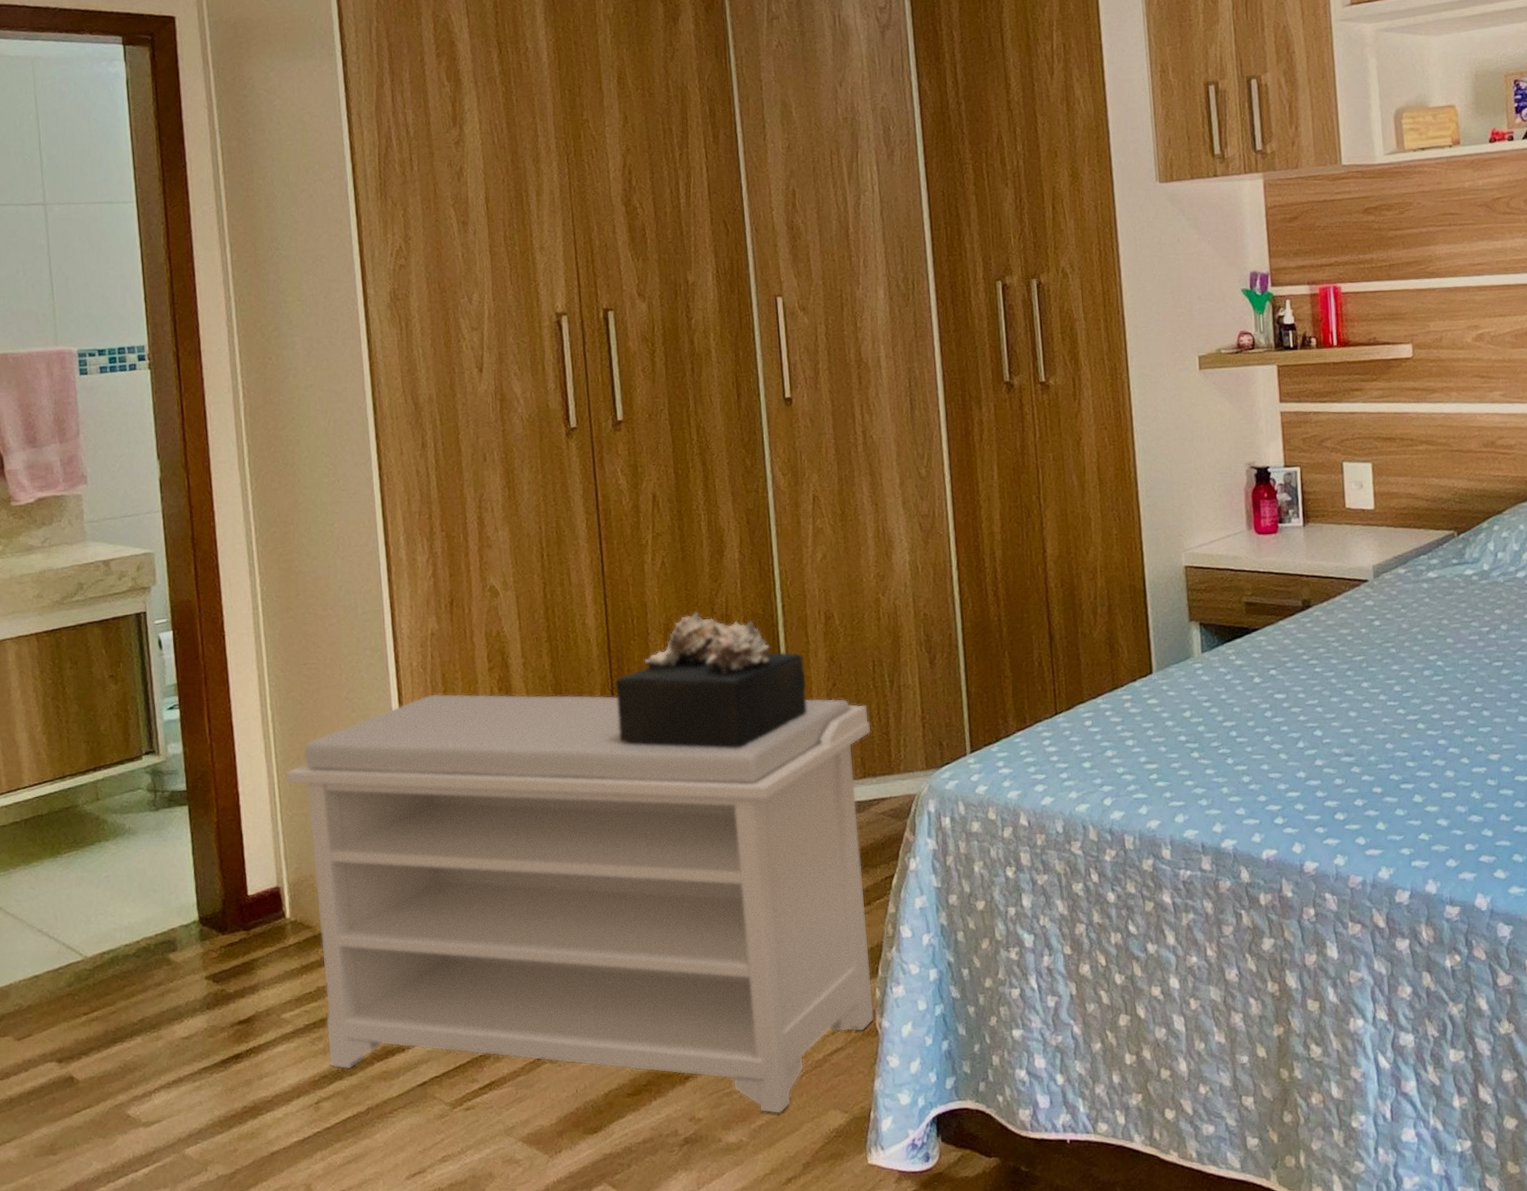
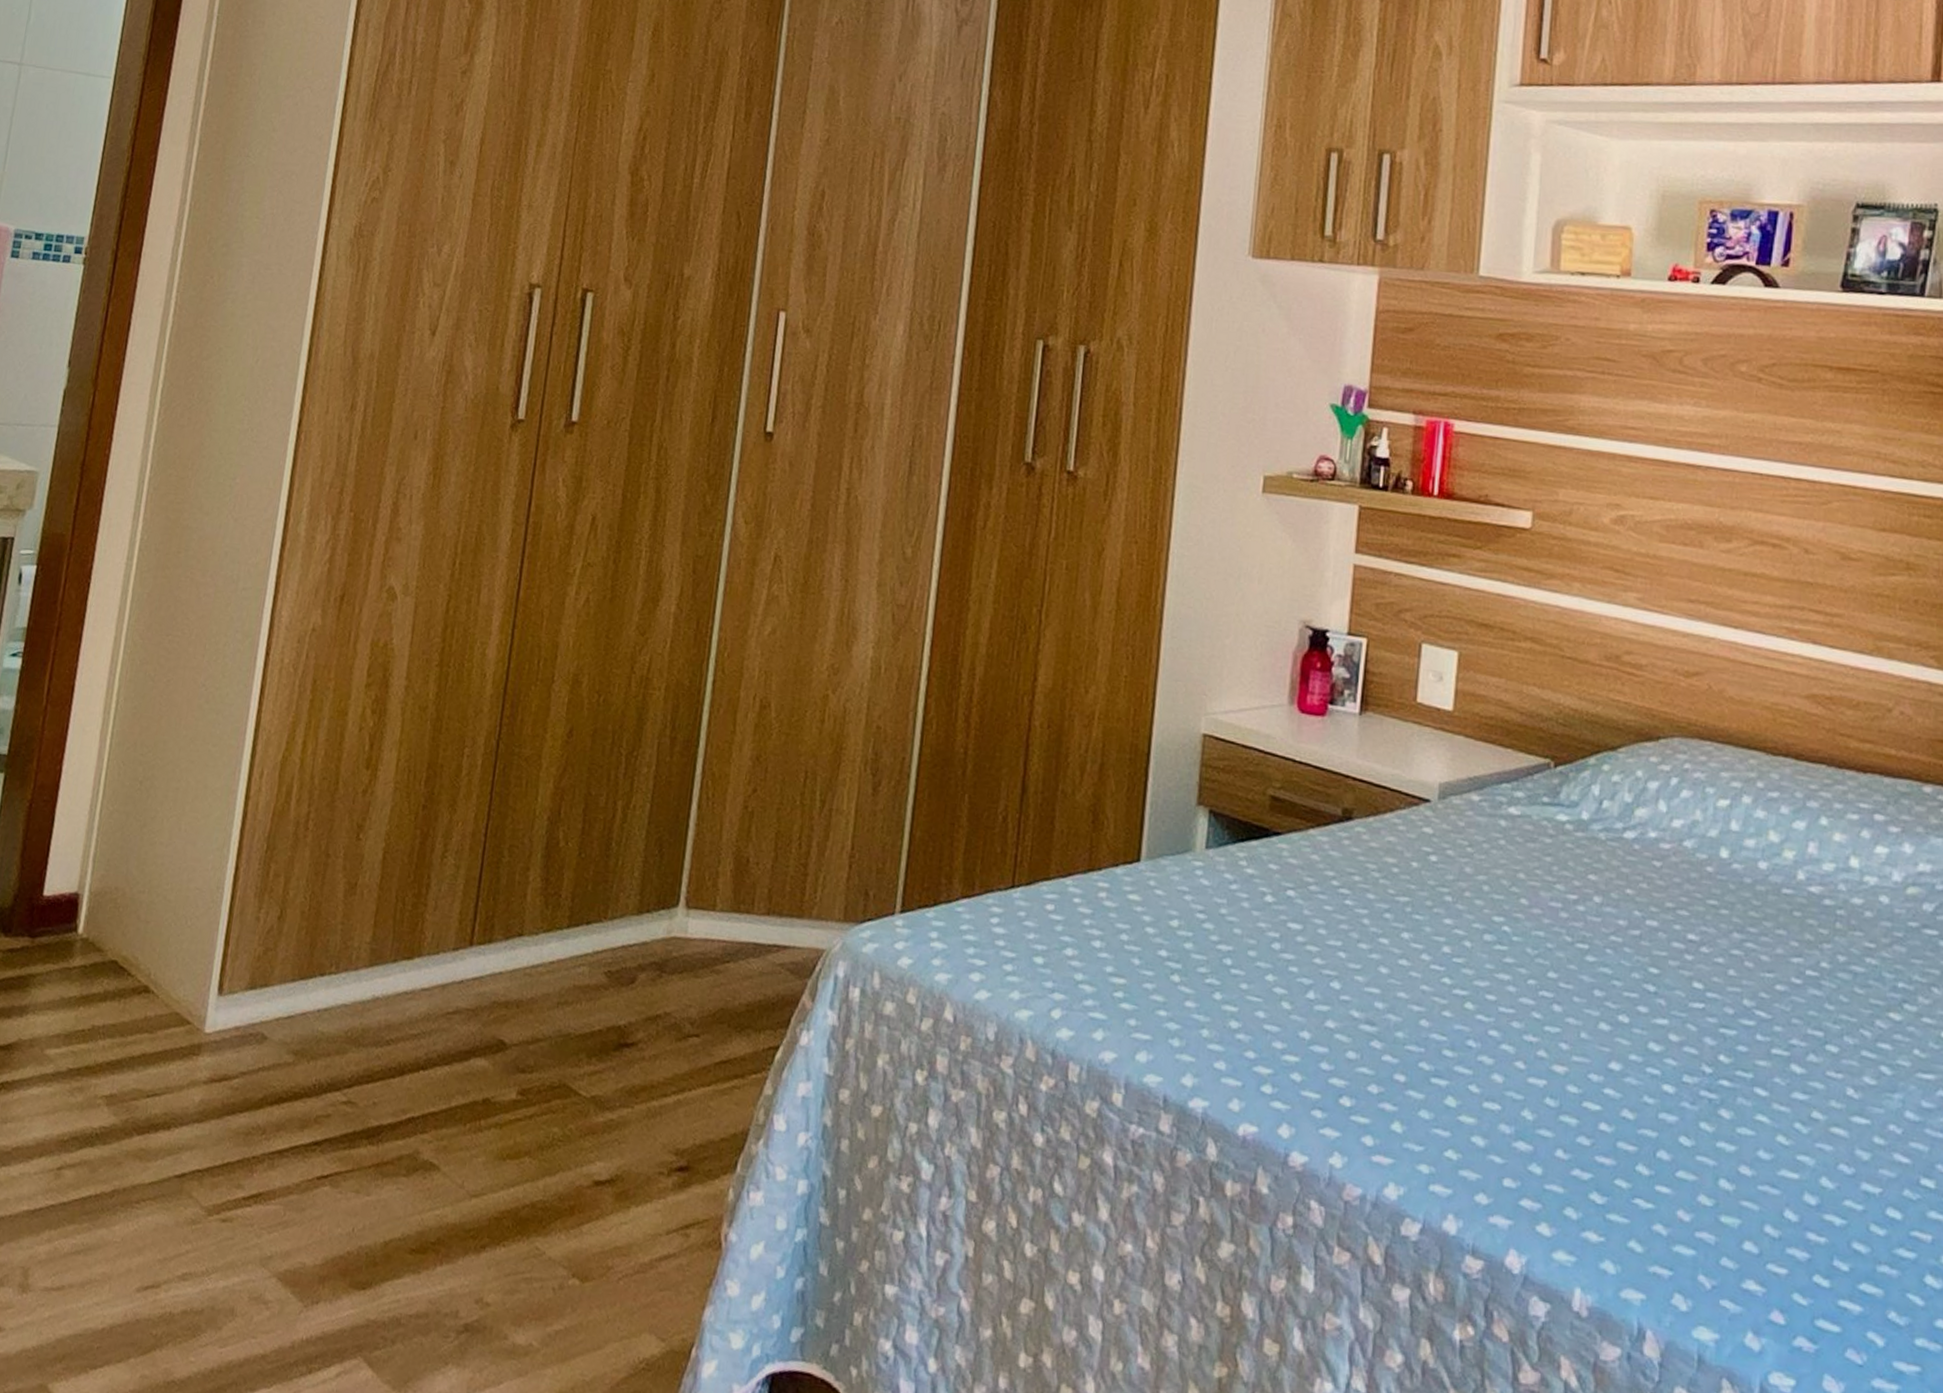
bench: present [285,693,874,1114] -> none [85,700,789,1322]
decorative box: present [614,612,807,747] -> none [494,666,726,843]

